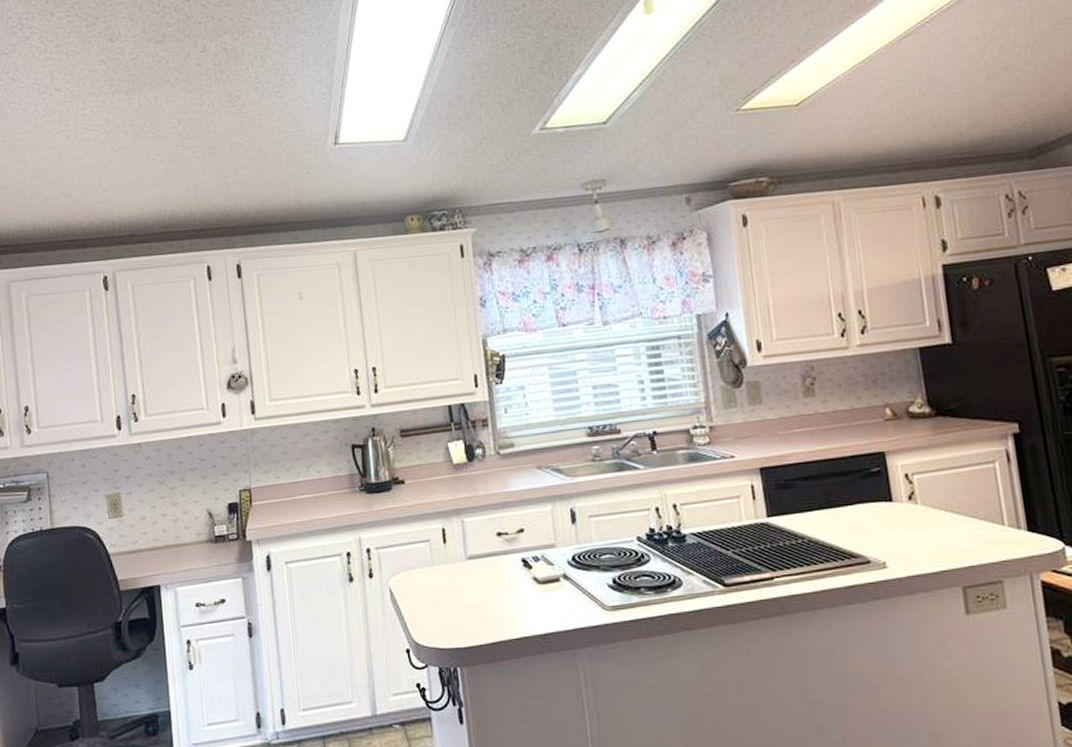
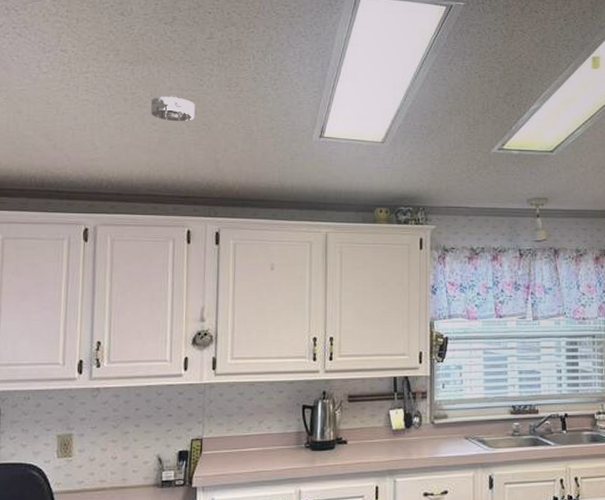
smoke detector: none [152,121,199,150] -> present [151,96,195,122]

